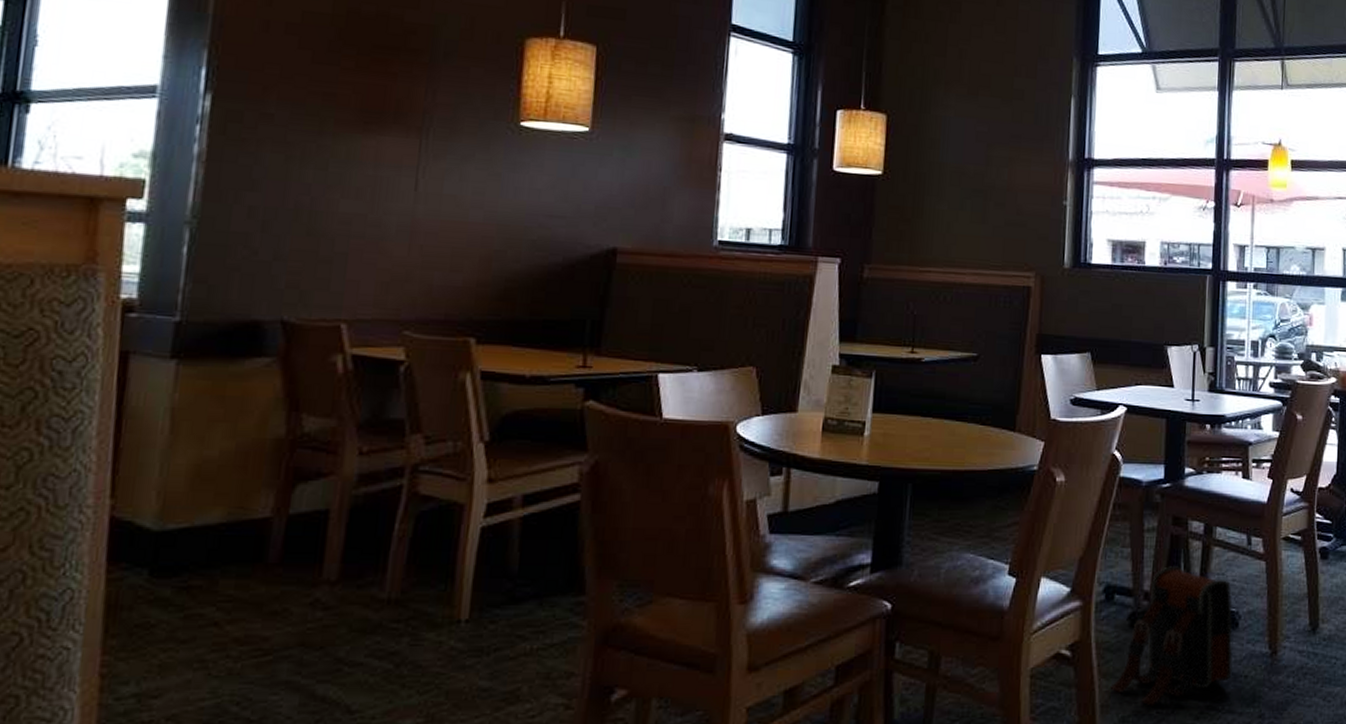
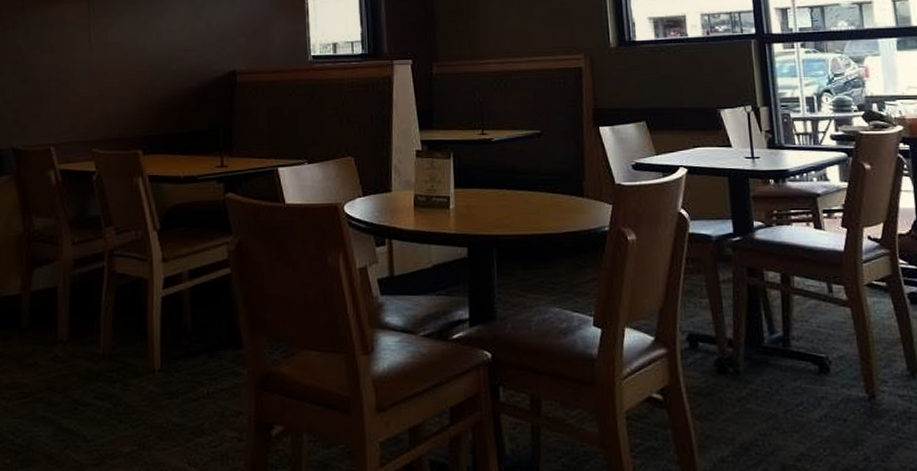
backpack: present [1110,565,1233,706] -> none [705,313,830,448]

